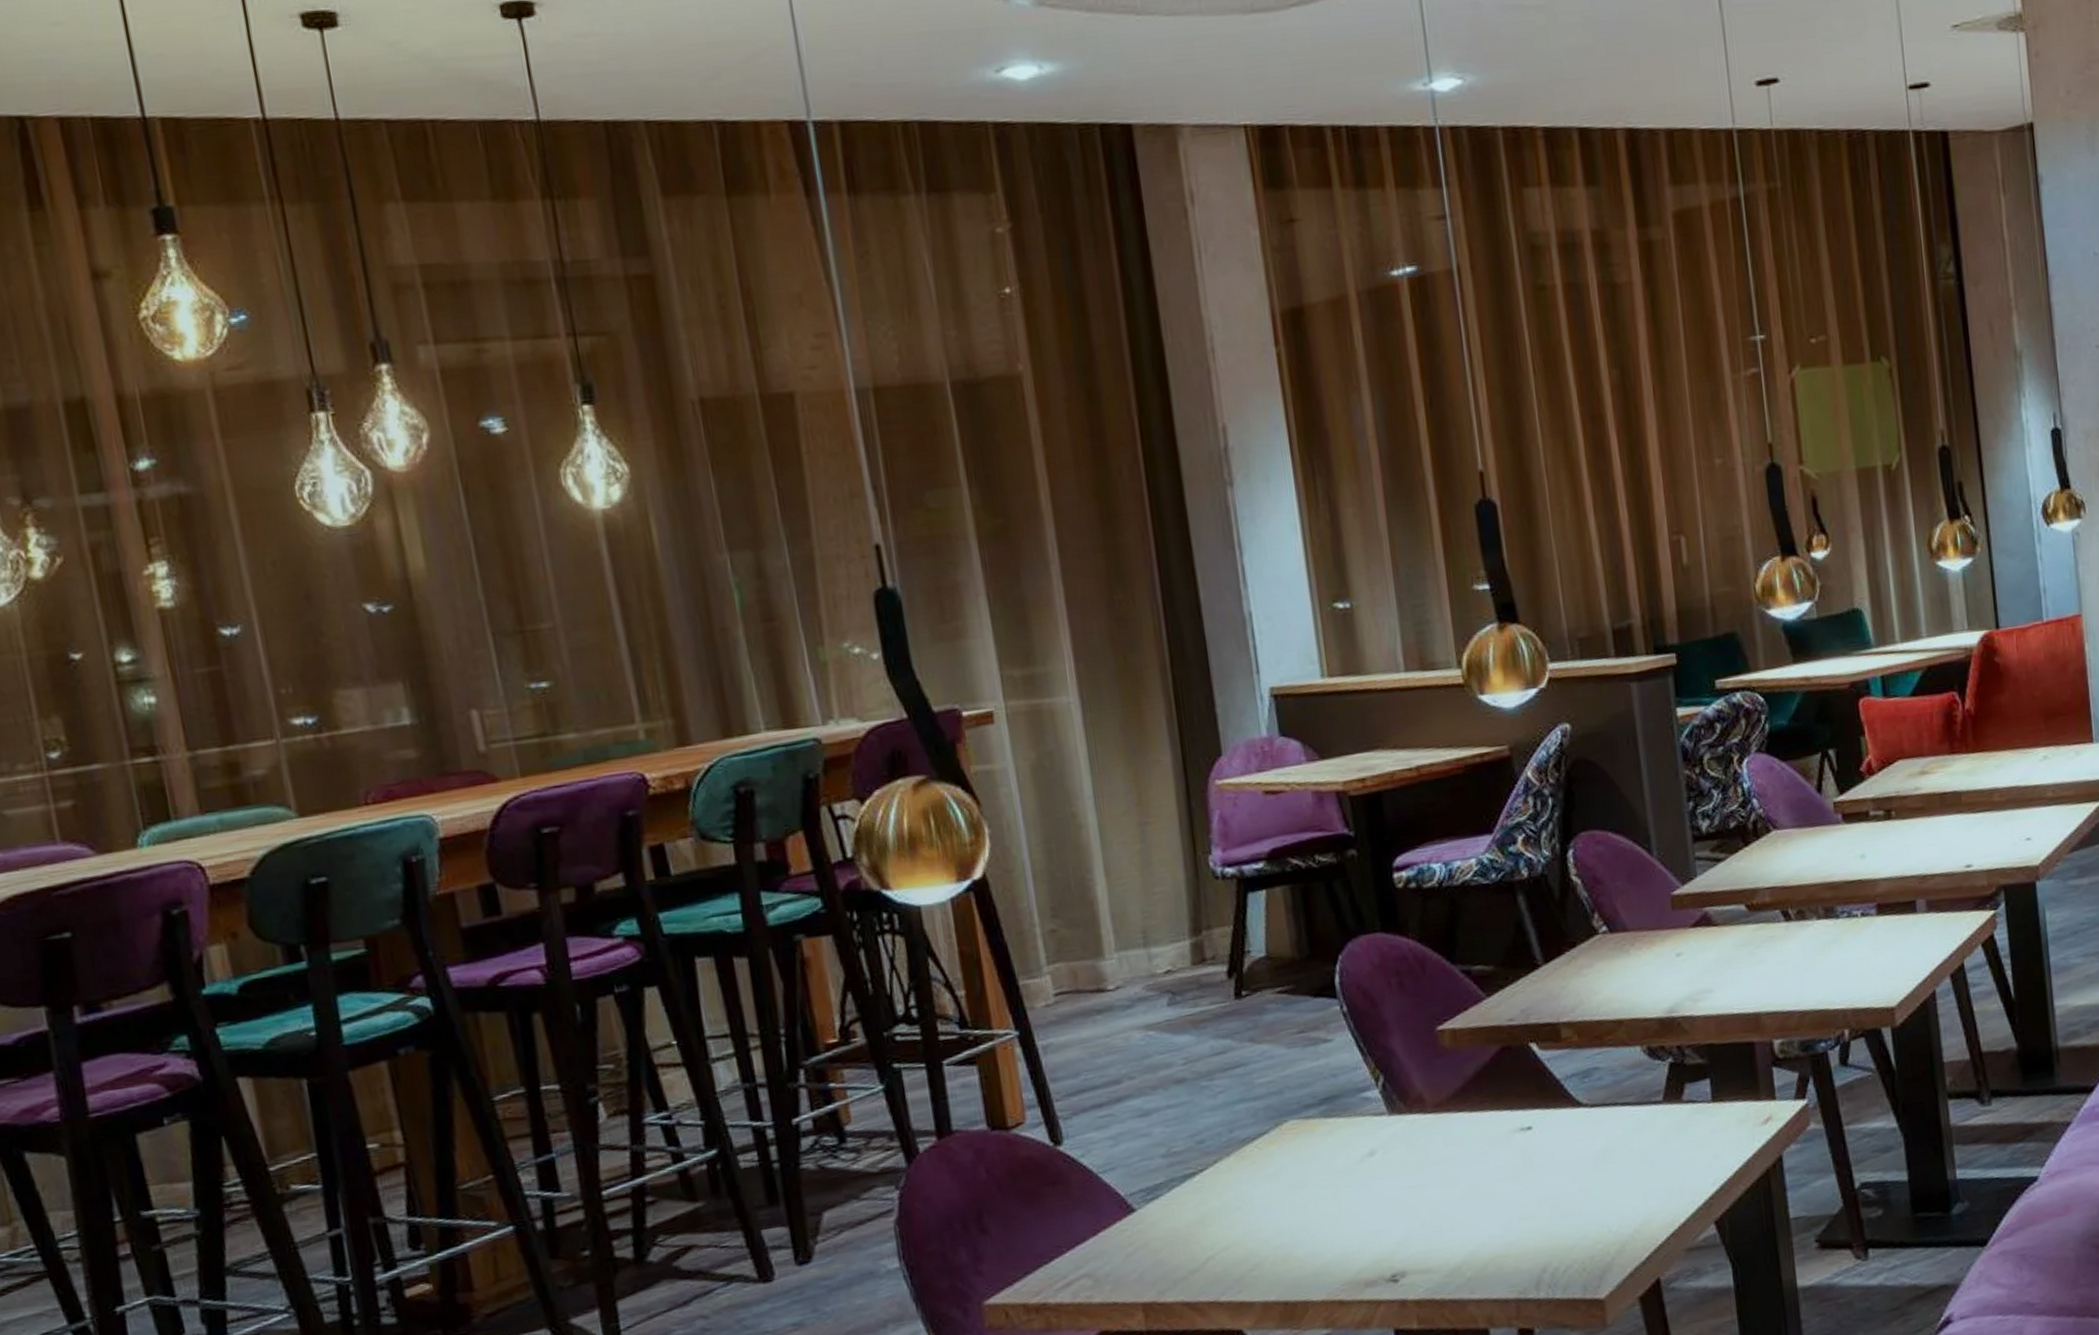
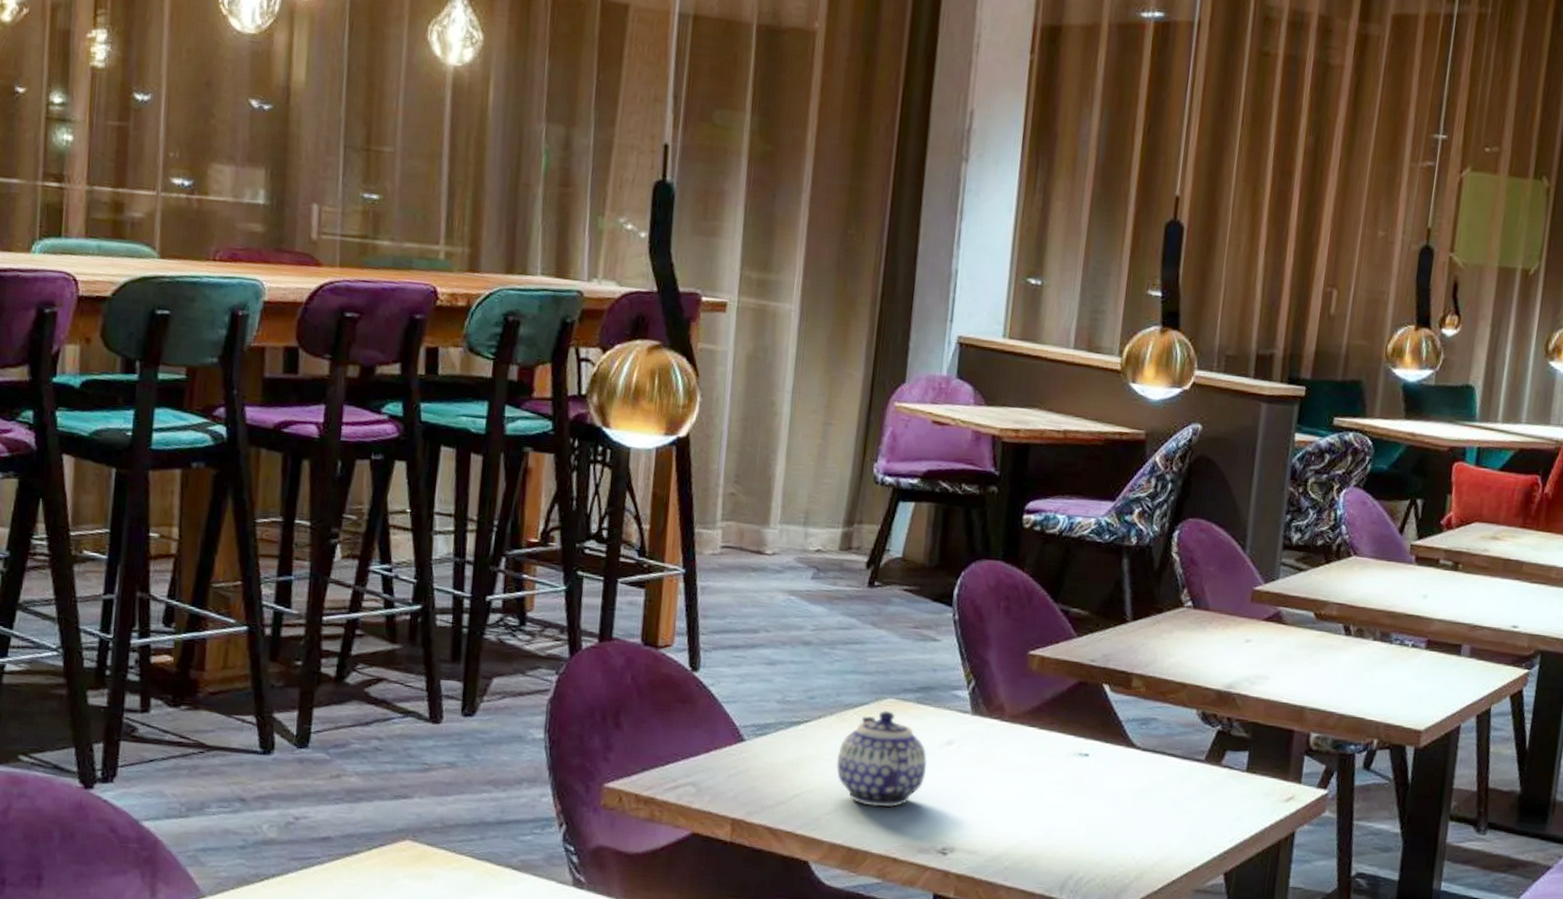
teapot: none [1245,1134,1354,1250] -> present [836,710,927,808]

